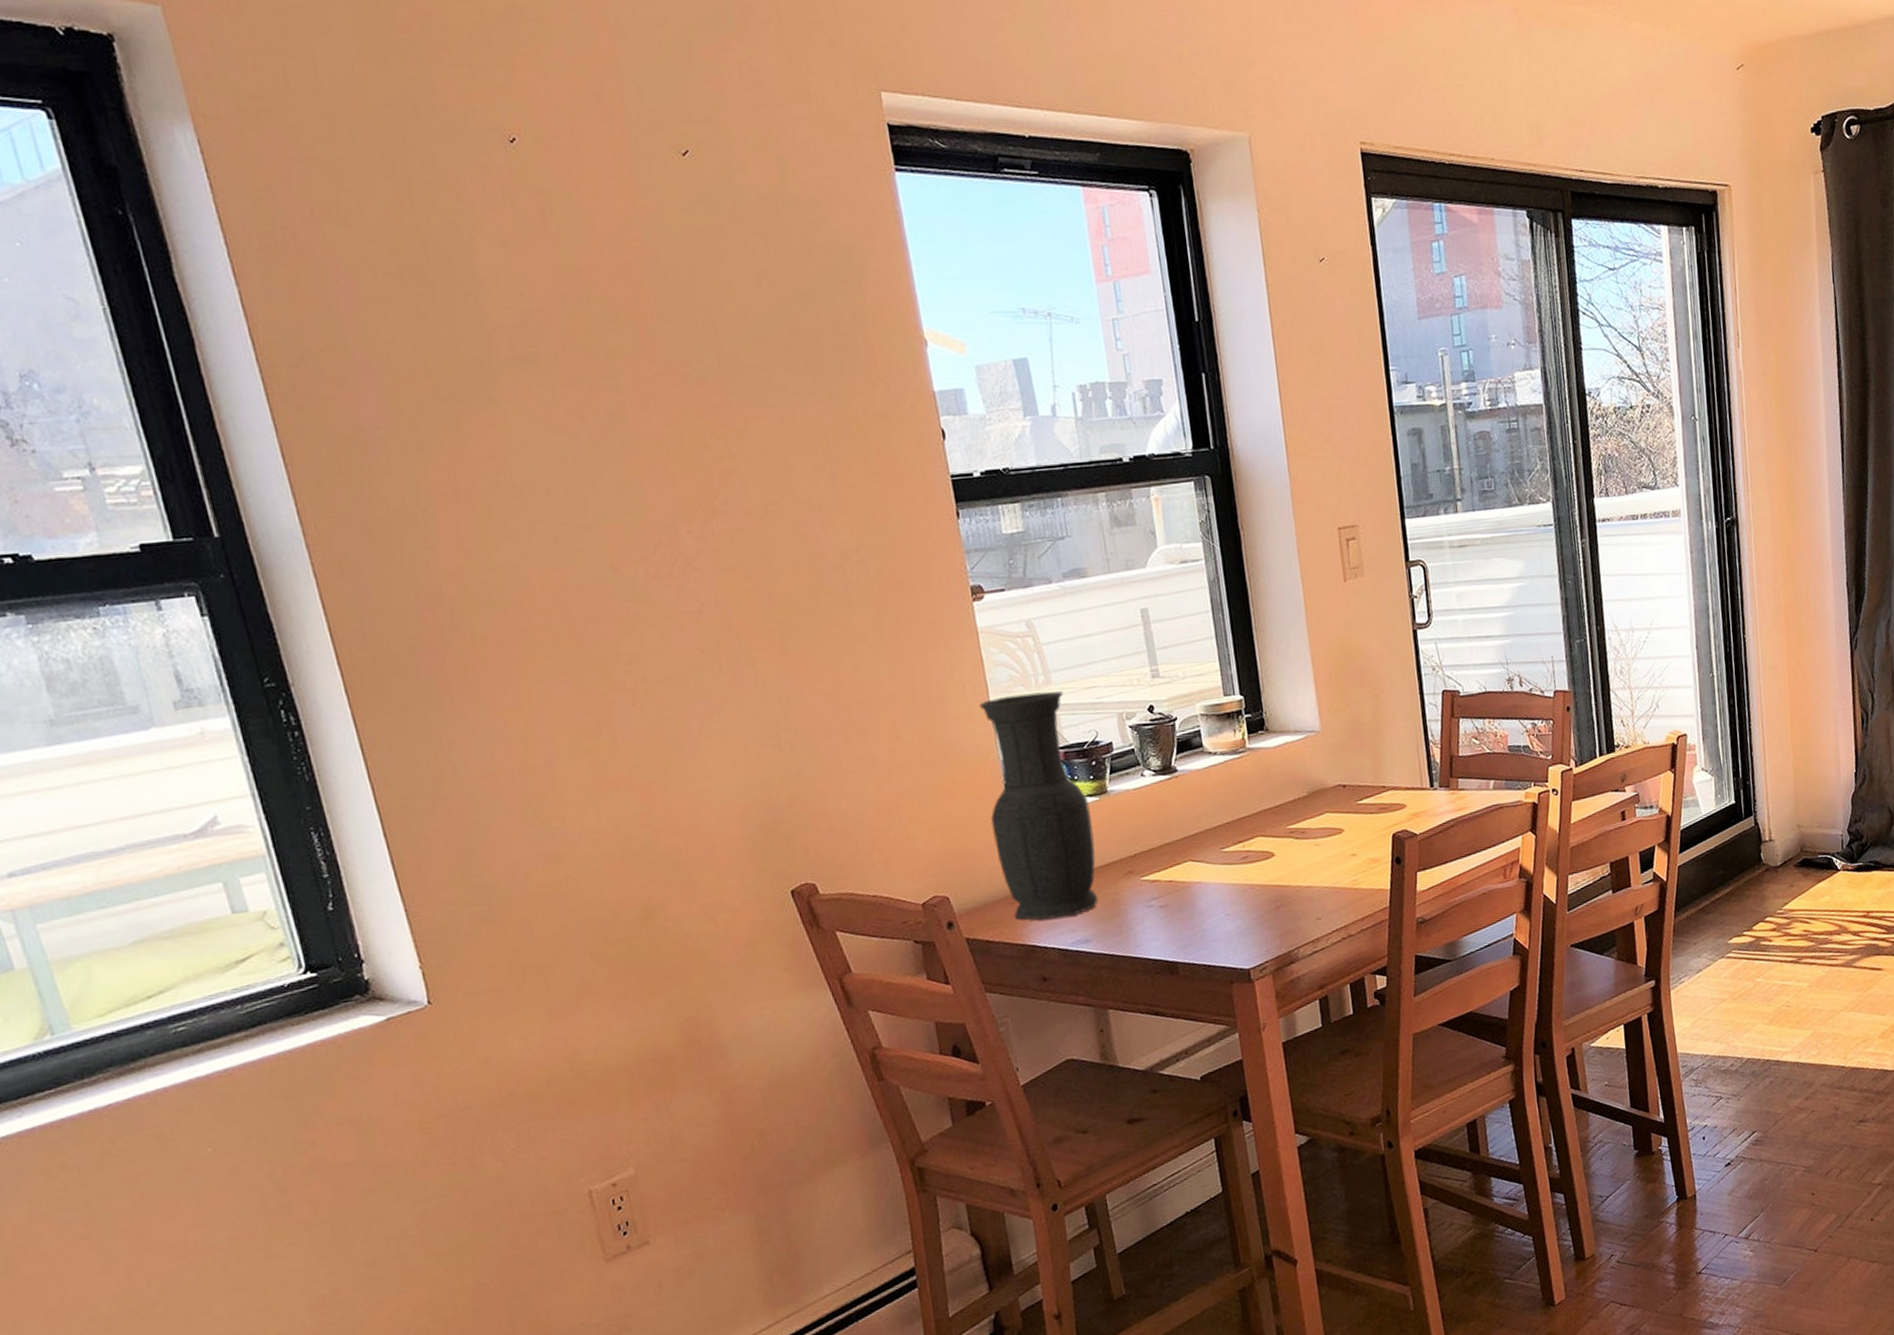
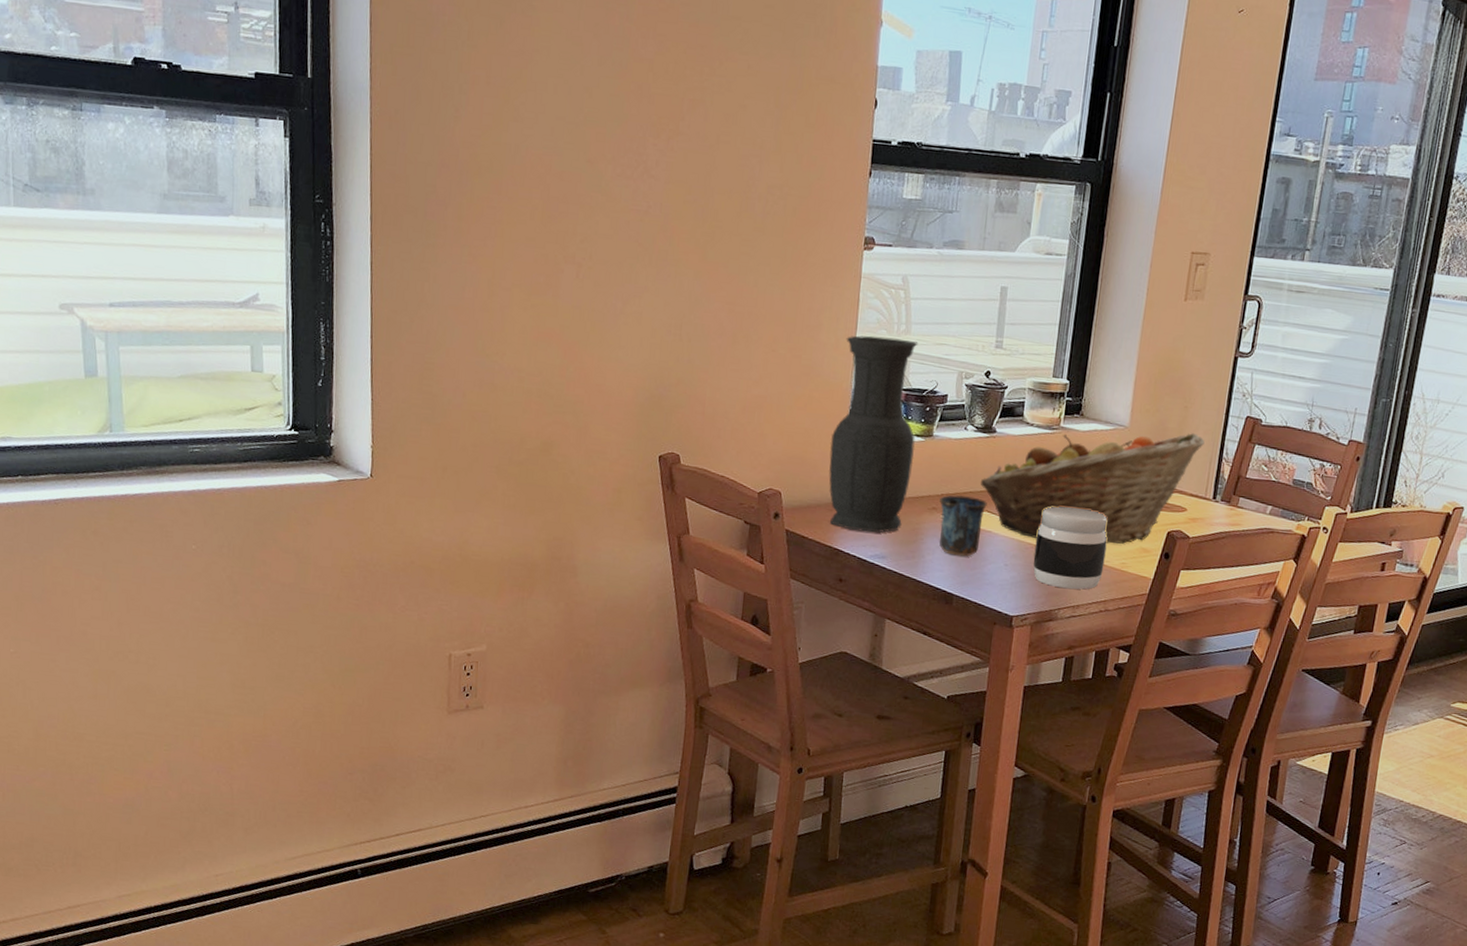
mug: none [1134,848,1192,919] -> present [939,494,987,557]
fruit basket: none [1175,721,1406,878] -> present [981,433,1205,544]
jar: none [1251,831,1335,925] -> present [1033,506,1108,590]

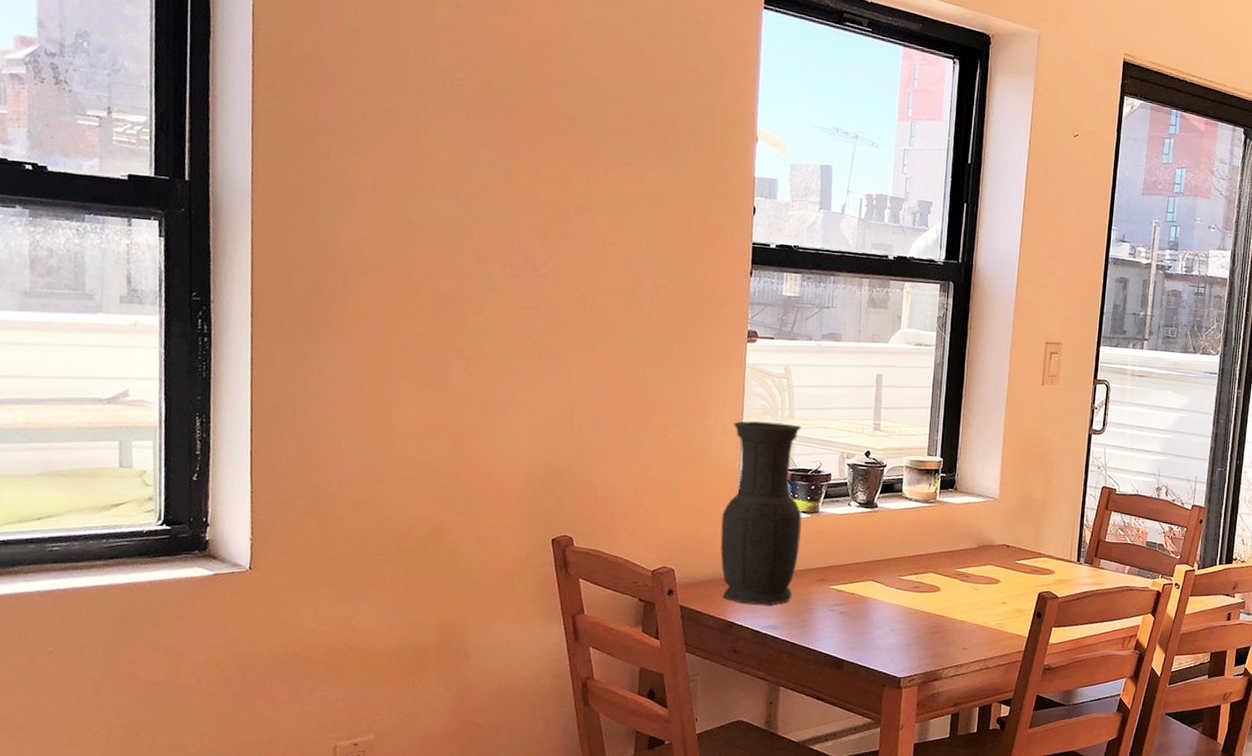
mug: present [939,494,987,557] -> none [827,566,872,624]
fruit basket: present [981,433,1205,544] -> none [865,503,1067,606]
jar: present [1033,506,1108,590] -> none [917,573,984,650]

